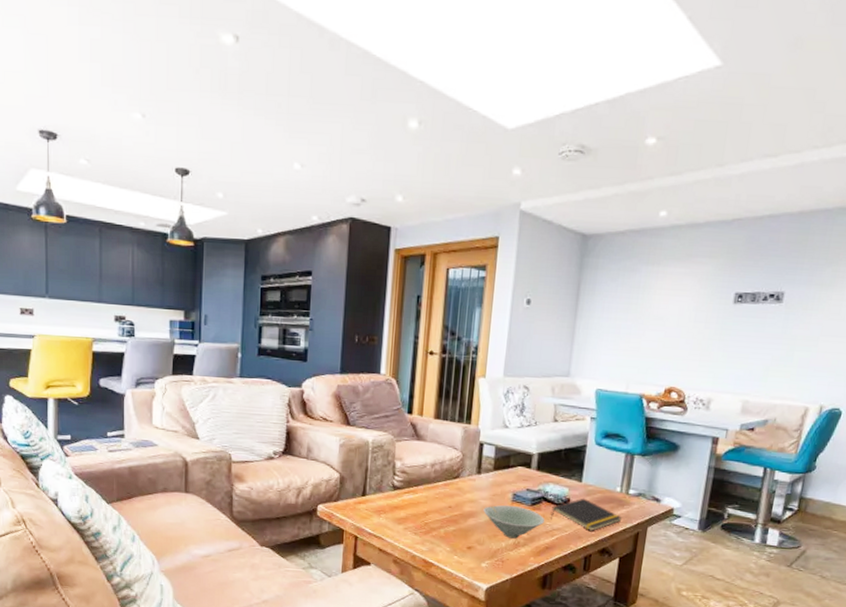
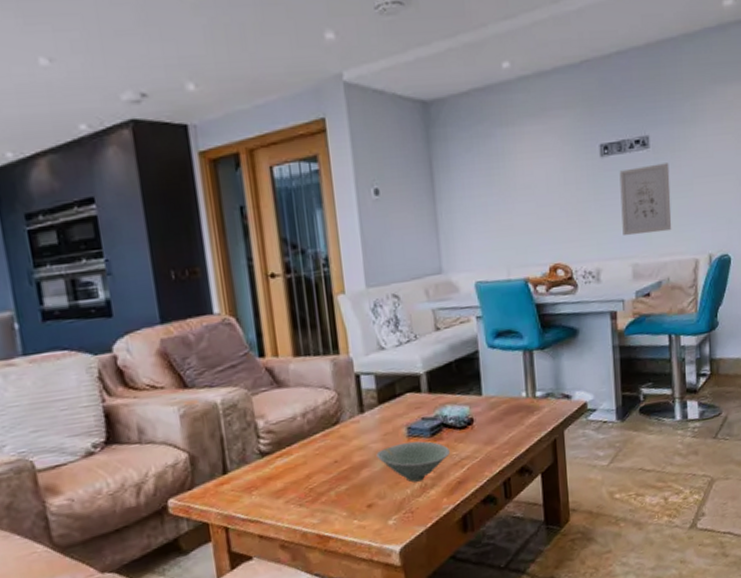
notepad: present [551,498,623,531] -> none [455,413,535,451]
wall art: none [740,317,799,378] -> present [619,162,672,237]

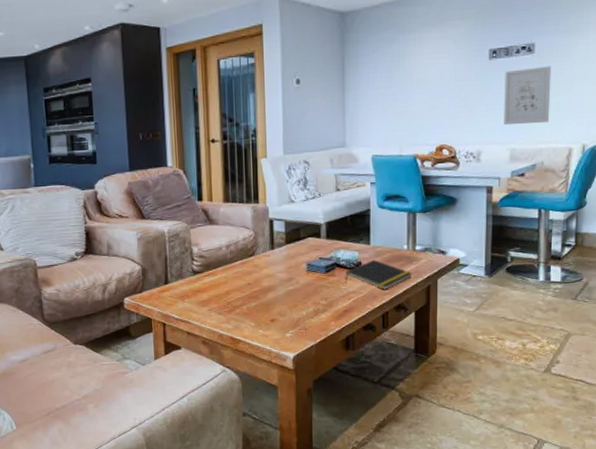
bowl: present [376,441,451,483] -> none [281,275,341,307]
notepad: none [455,413,535,451] -> present [345,259,413,290]

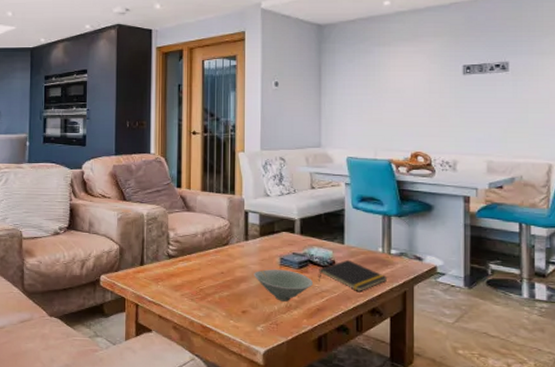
bowl: none [281,275,341,307] -> present [254,269,314,302]
wall art: present [504,66,552,126] -> none [479,84,527,138]

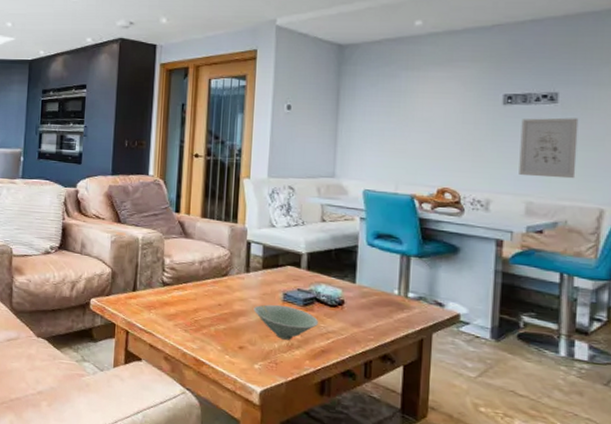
notepad: present [319,259,388,291] -> none [325,300,403,335]
wall art: none [479,84,527,138] -> present [519,117,579,179]

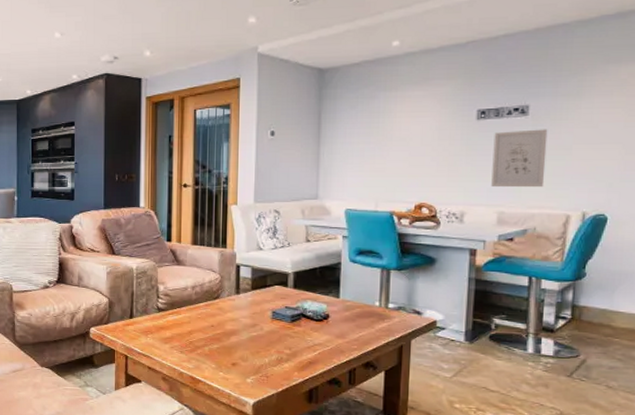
bowl: present [253,304,319,340] -> none [244,322,306,355]

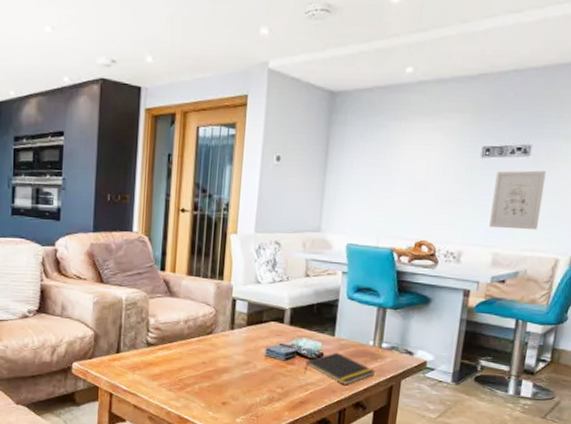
notepad: none [311,313,384,345] -> present [304,352,376,385]

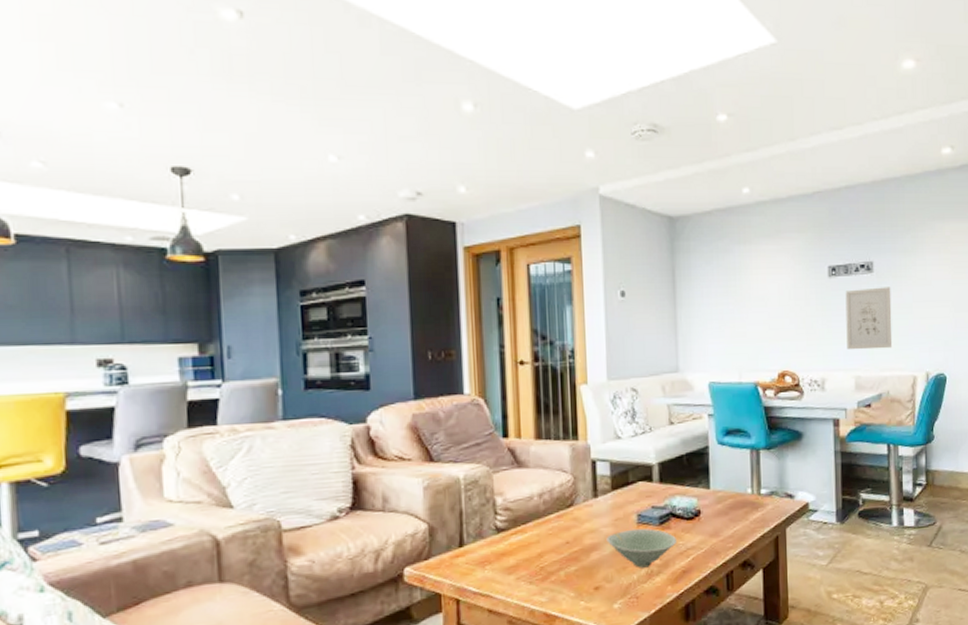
bowl: none [237,360,299,394] -> present [606,528,678,568]
notepad: present [304,352,376,385] -> none [683,506,759,543]

